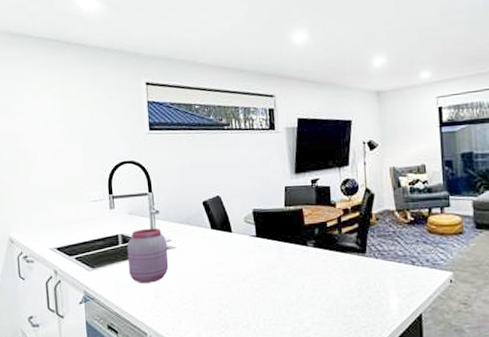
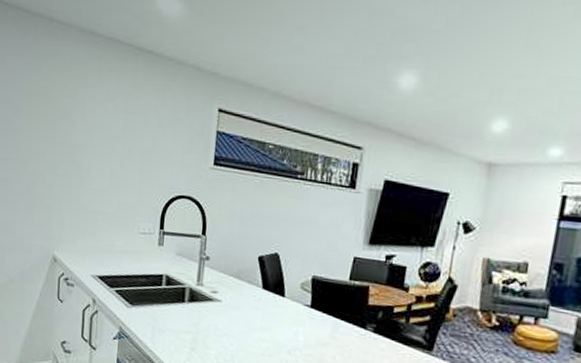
jar: present [127,228,169,283] -> none [167,273,213,334]

